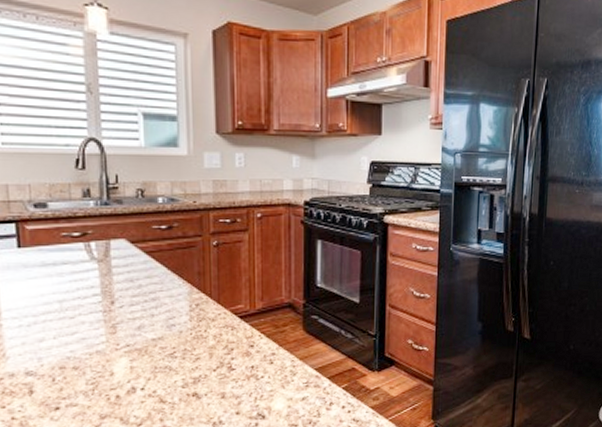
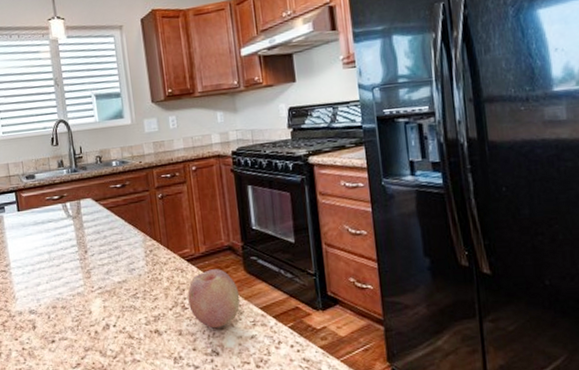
fruit: none [236,327,295,391] -> present [187,269,240,329]

